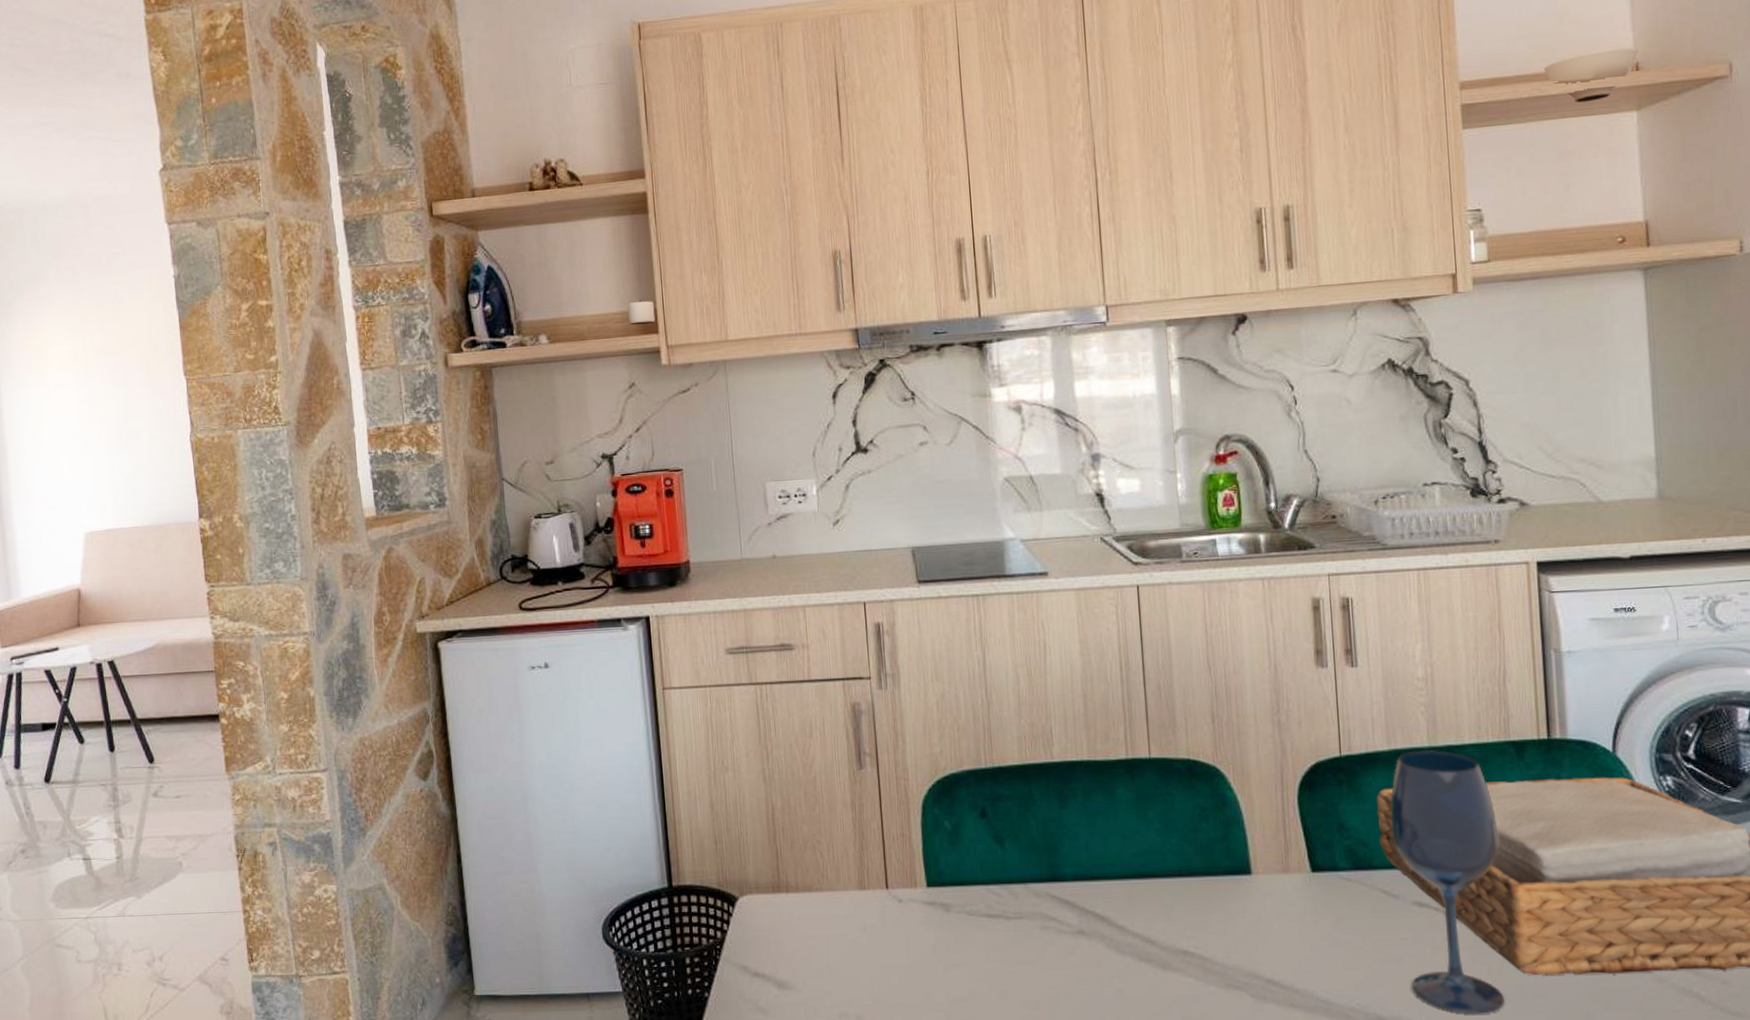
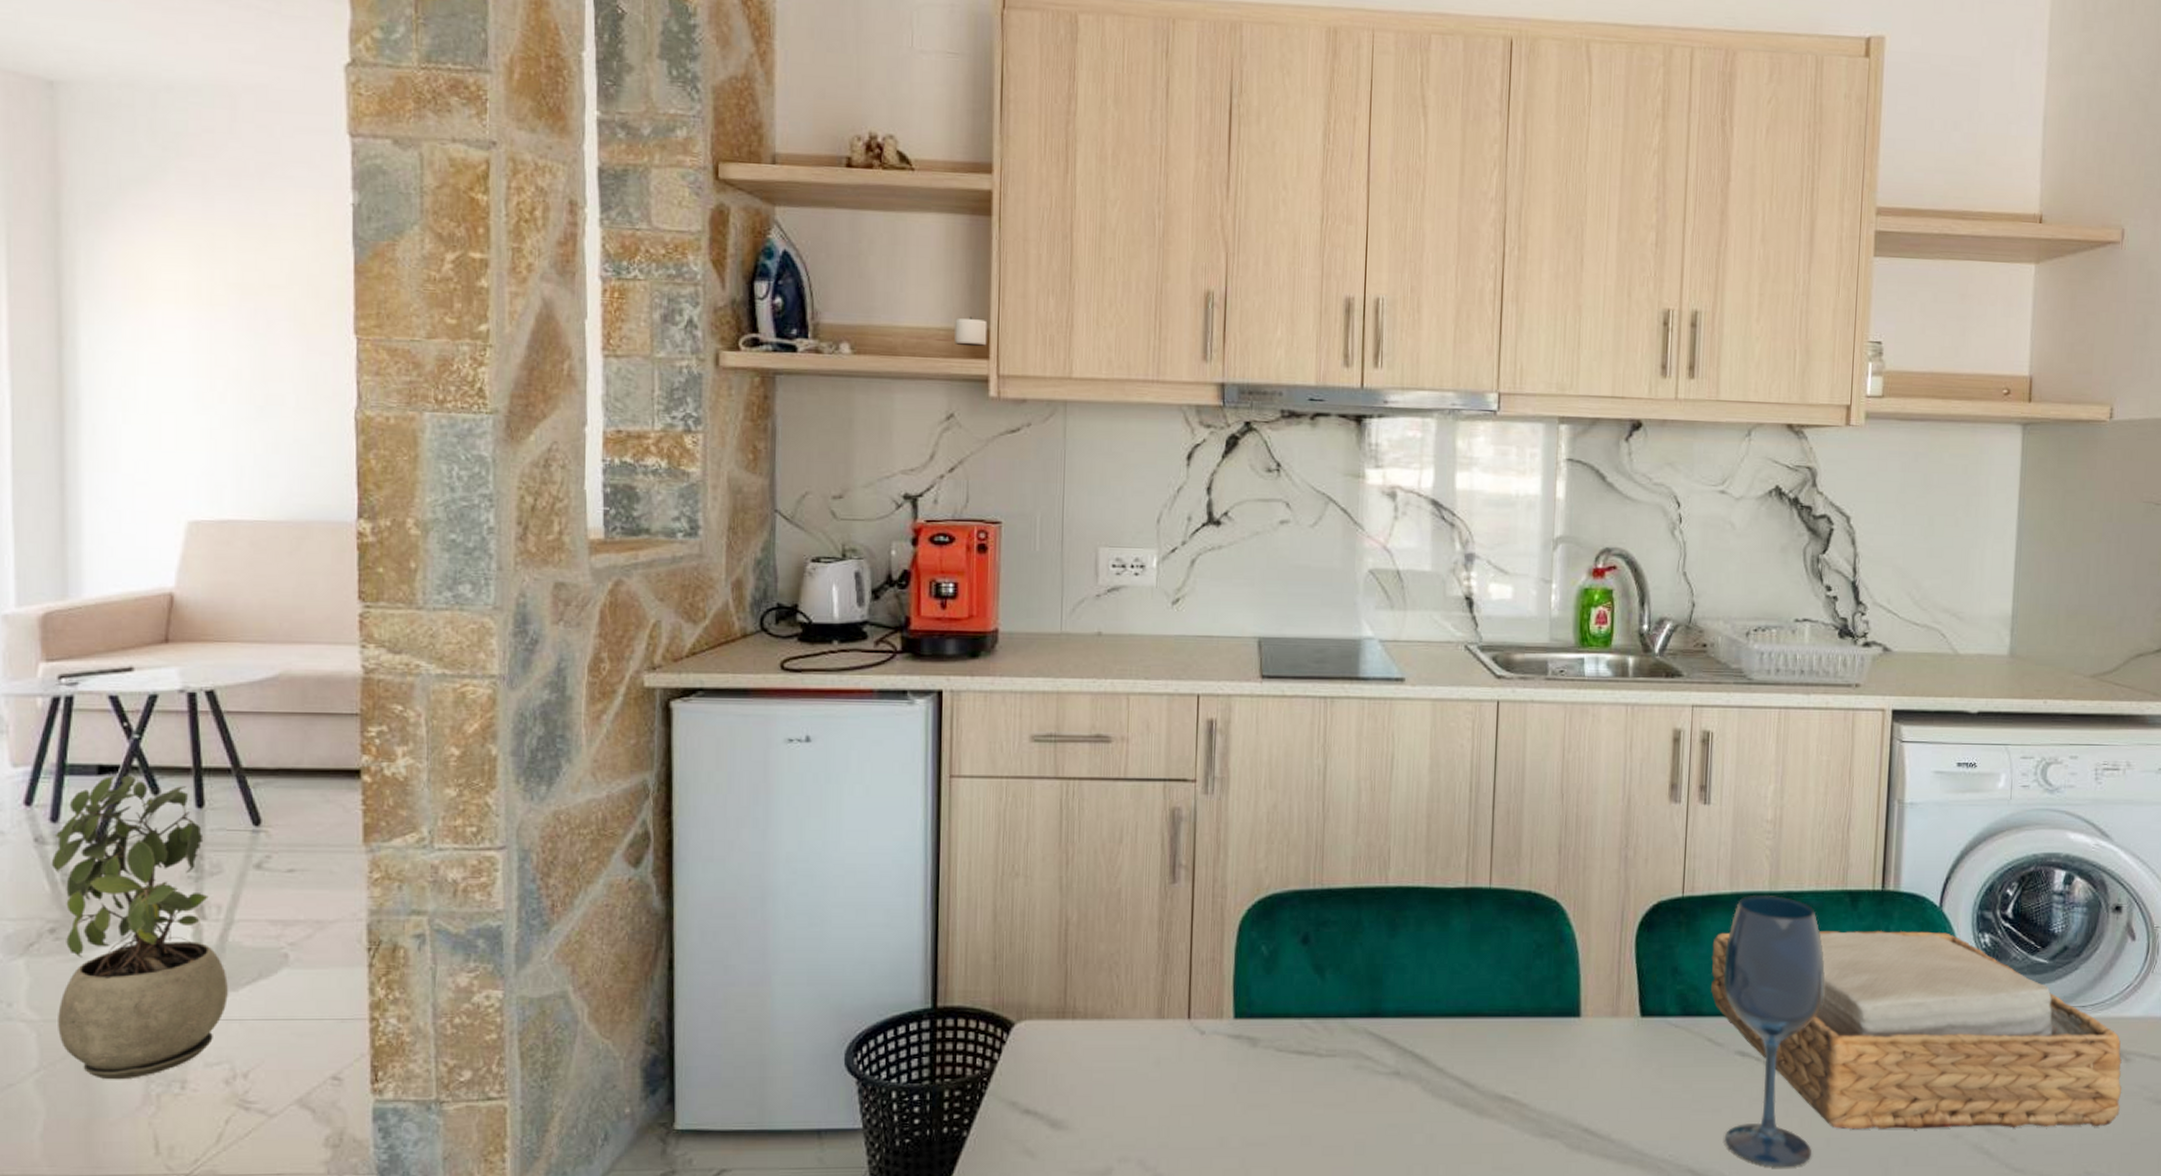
potted plant: none [18,730,144,964] -> present [51,775,228,1080]
bowl: present [1544,47,1638,103] -> none [1956,196,2044,248]

